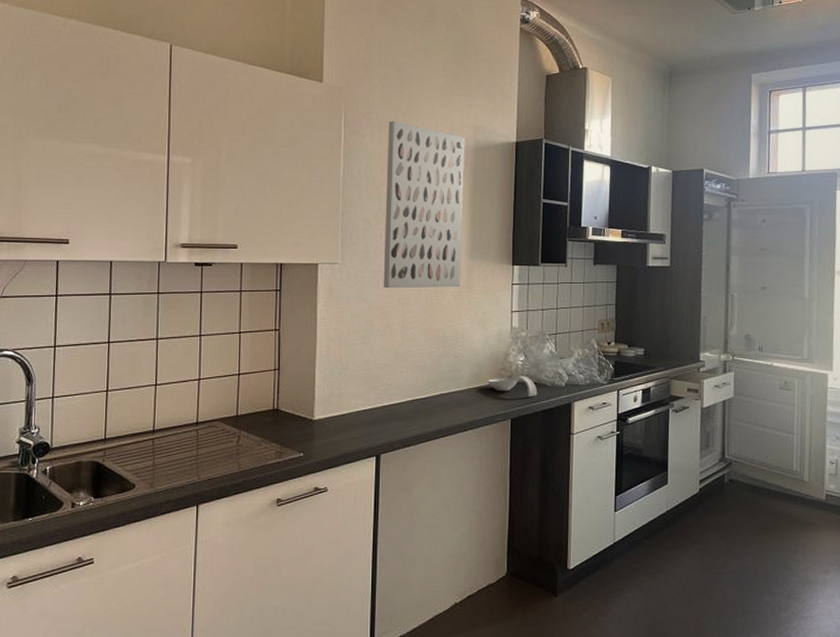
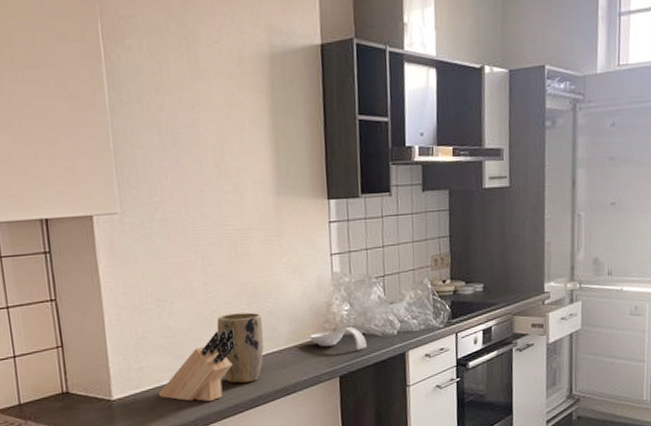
knife block: none [353,368,424,430] -> present [158,329,237,402]
wall art: present [383,120,465,289] -> none [158,24,268,240]
plant pot: none [409,355,448,417] -> present [216,312,264,384]

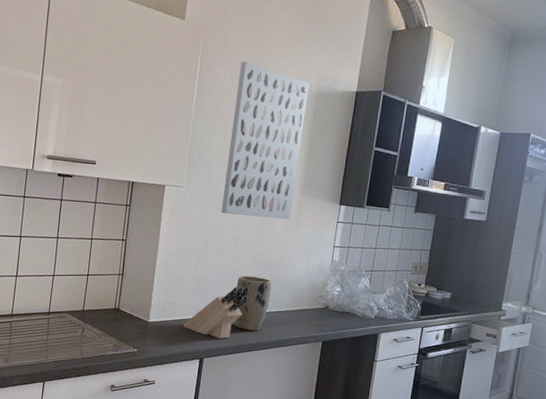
wall art: none [158,24,268,240] -> present [221,61,310,220]
spoon rest: present [310,327,368,349] -> none [305,304,349,324]

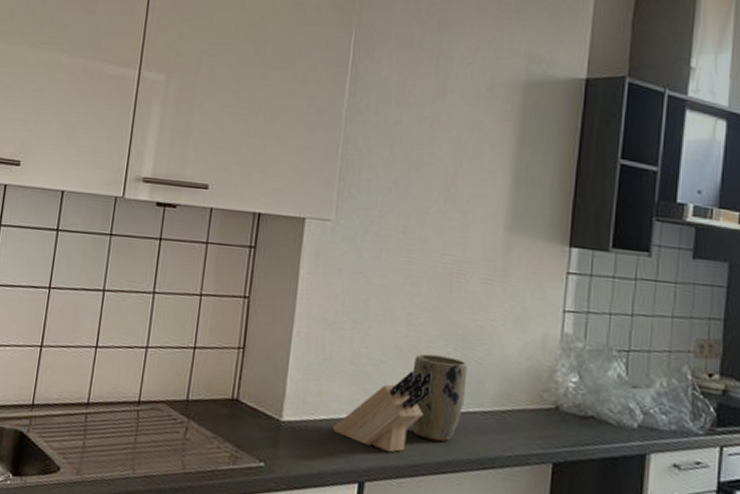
wall art: present [221,61,310,220] -> none [387,41,514,269]

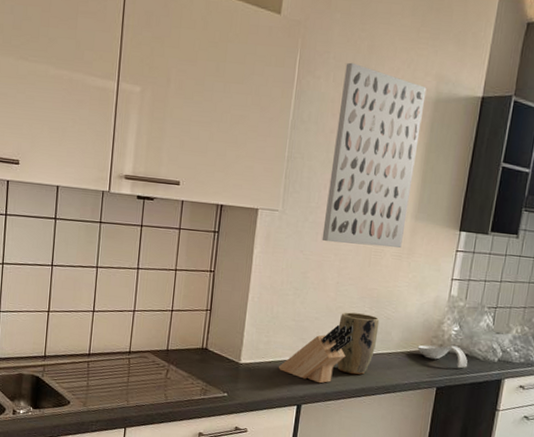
wall art: none [387,41,514,269] -> present [322,62,427,248]
spoon rest: none [522,401,596,436] -> present [417,345,468,368]

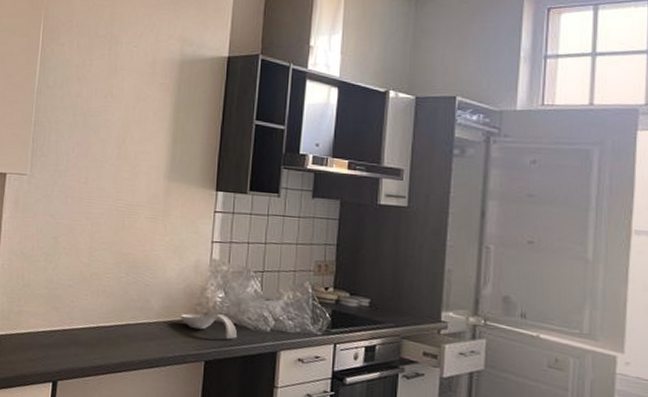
knife block: present [278,324,354,384] -> none [31,292,110,357]
wall art: present [322,62,427,248] -> none [72,29,171,210]
plant pot: present [337,312,380,375] -> none [94,278,138,348]

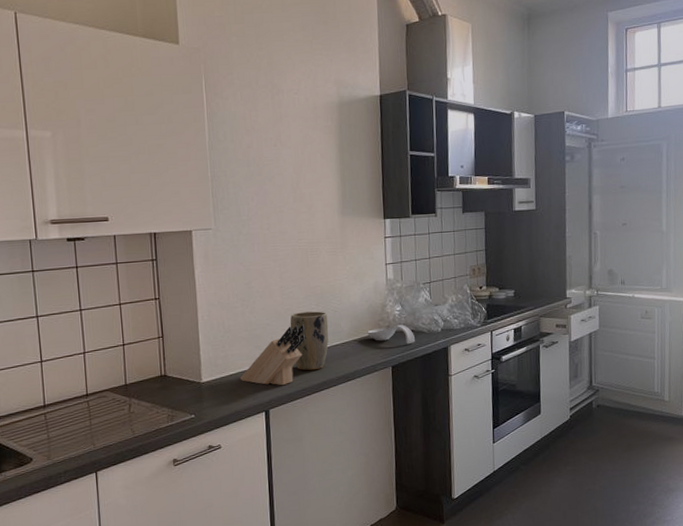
knife block: none [31,292,110,357] -> present [239,325,306,386]
plant pot: none [94,278,138,348] -> present [290,311,329,371]

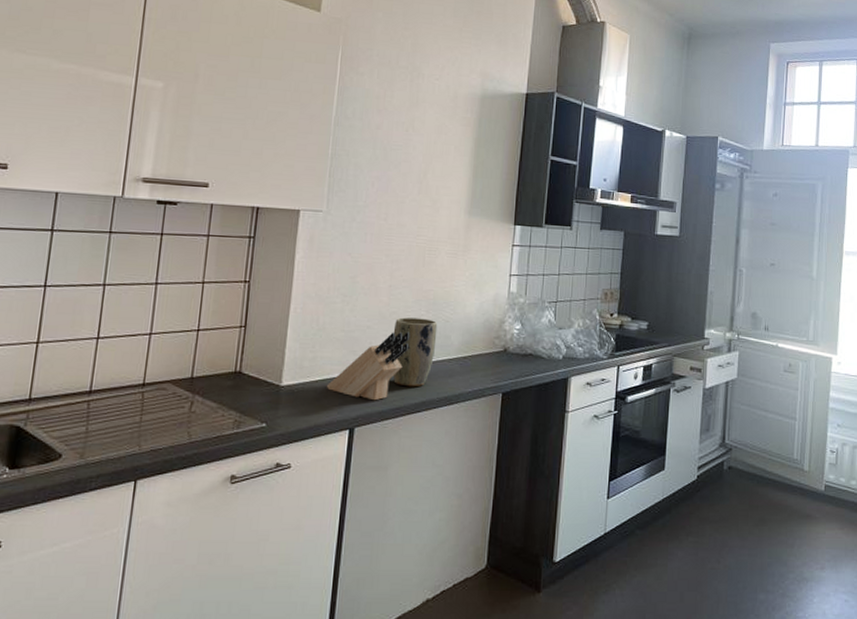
spoon rest: present [367,324,416,344] -> none [479,346,533,369]

